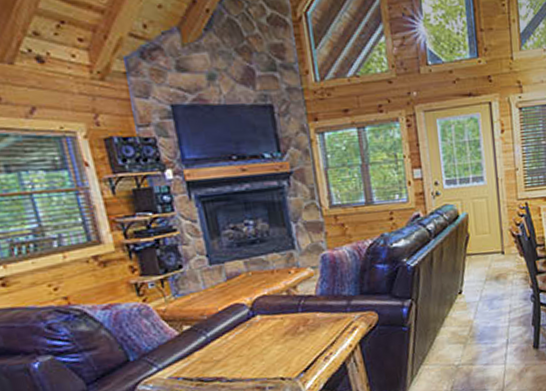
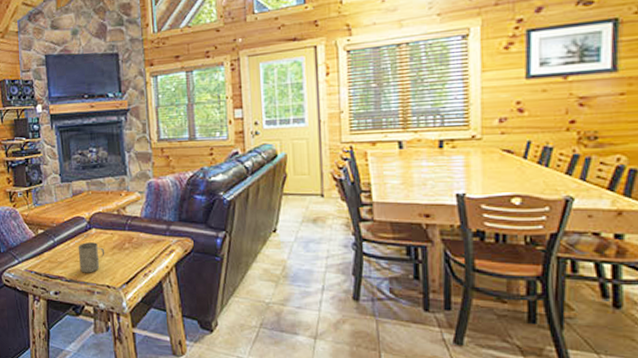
mug: none [239,331,276,369] -> present [78,242,105,273]

